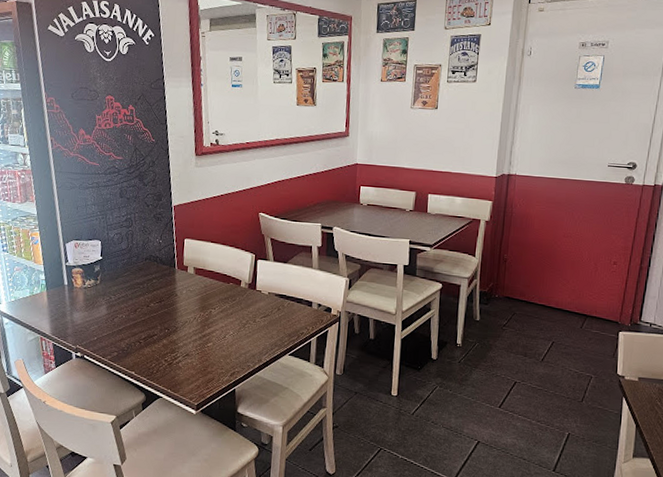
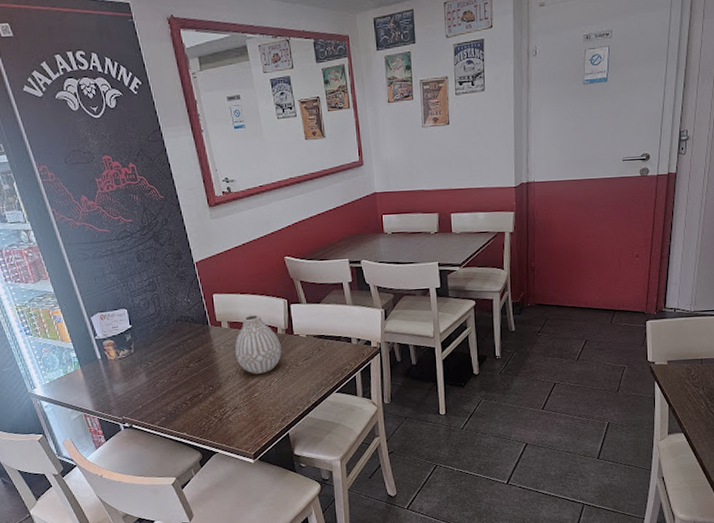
vase: none [195,264,242,325] -> present [234,314,282,374]

